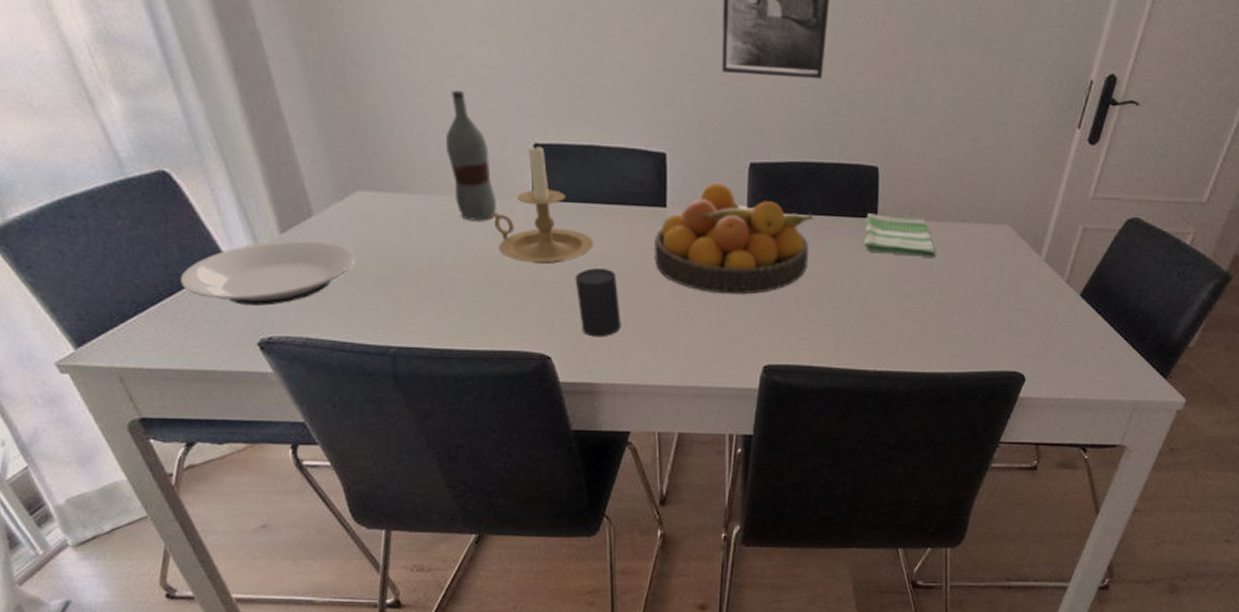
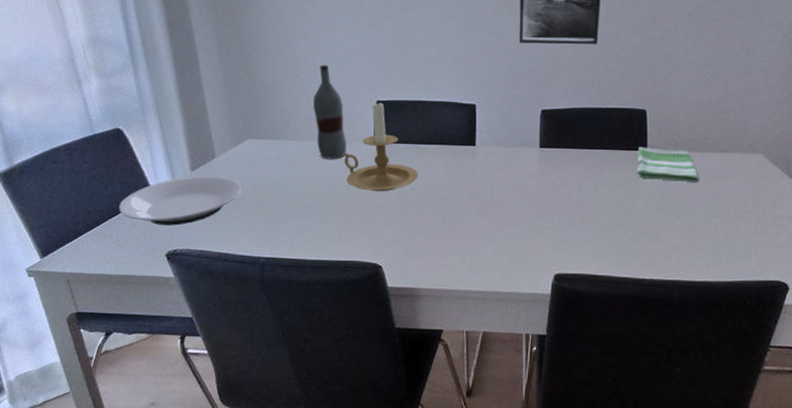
cup: present [575,268,621,337] -> none [403,194,438,250]
fruit bowl: present [653,182,814,295] -> none [464,125,594,215]

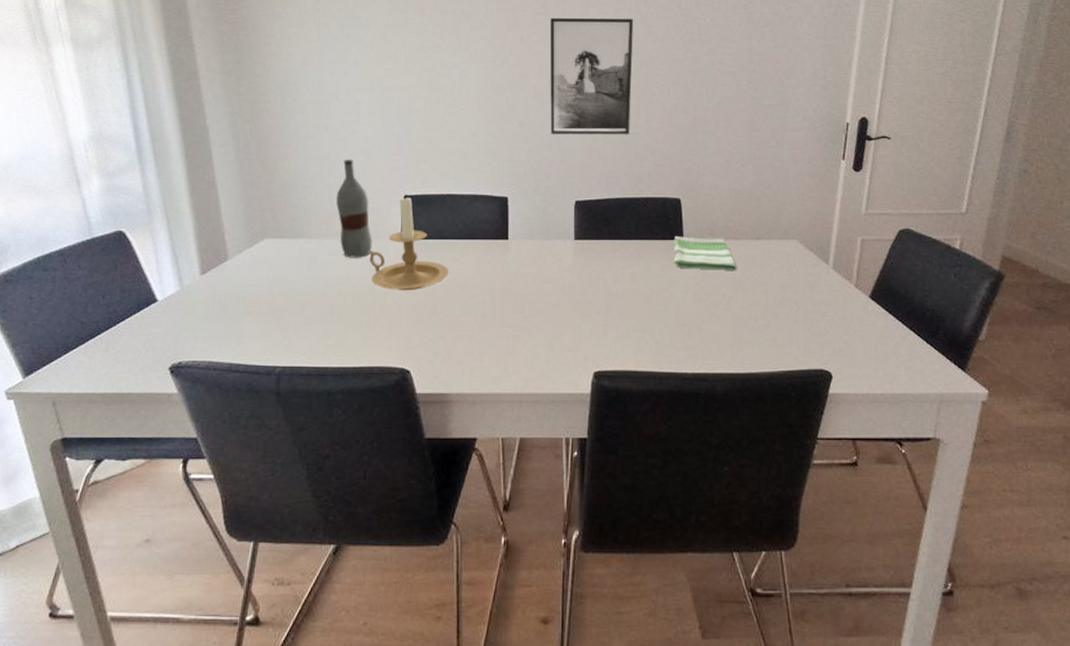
plate: present [119,175,242,225] -> none [117,279,257,335]

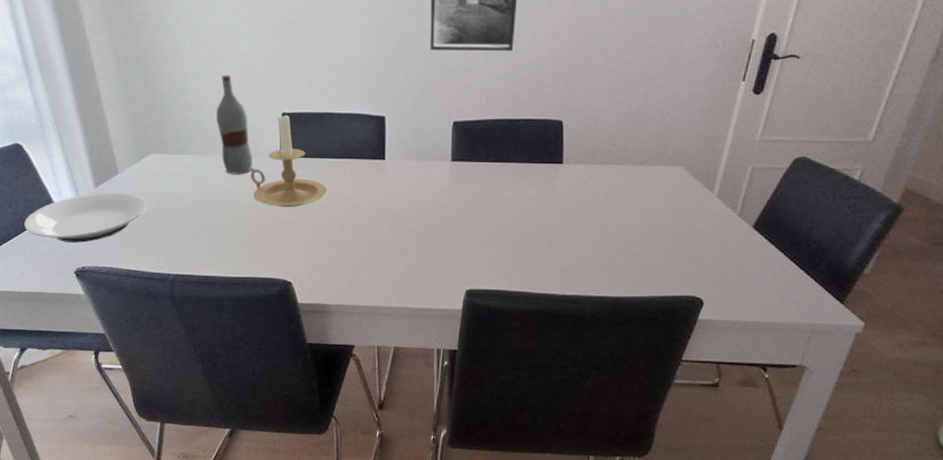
plate: none [117,279,257,335] -> present [24,192,147,243]
dish towel: present [673,236,737,270] -> none [551,160,616,196]

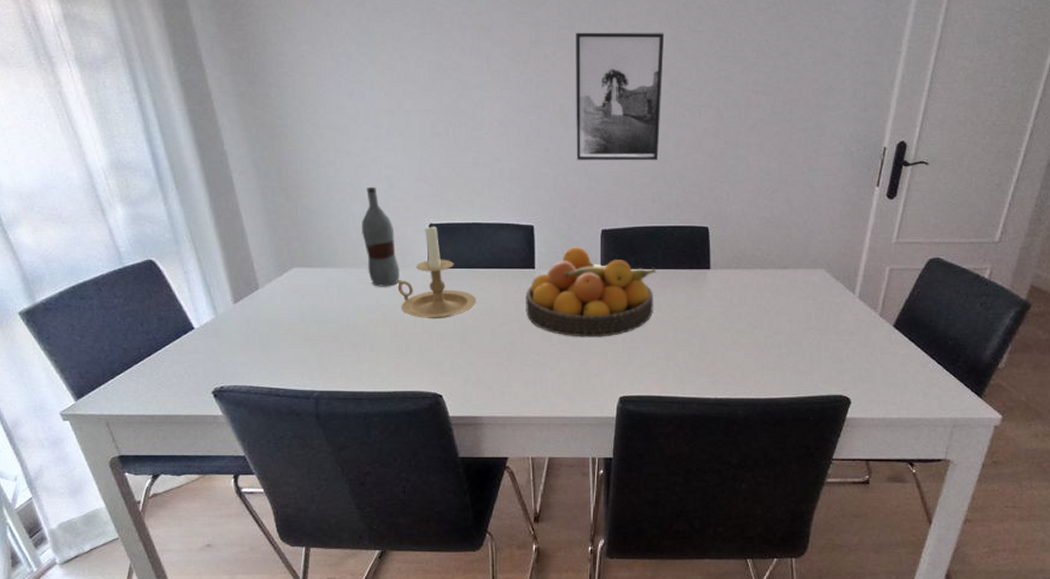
plate: present [24,192,147,243] -> none [158,308,290,361]
fruit bowl: none [374,138,508,230] -> present [524,246,657,337]

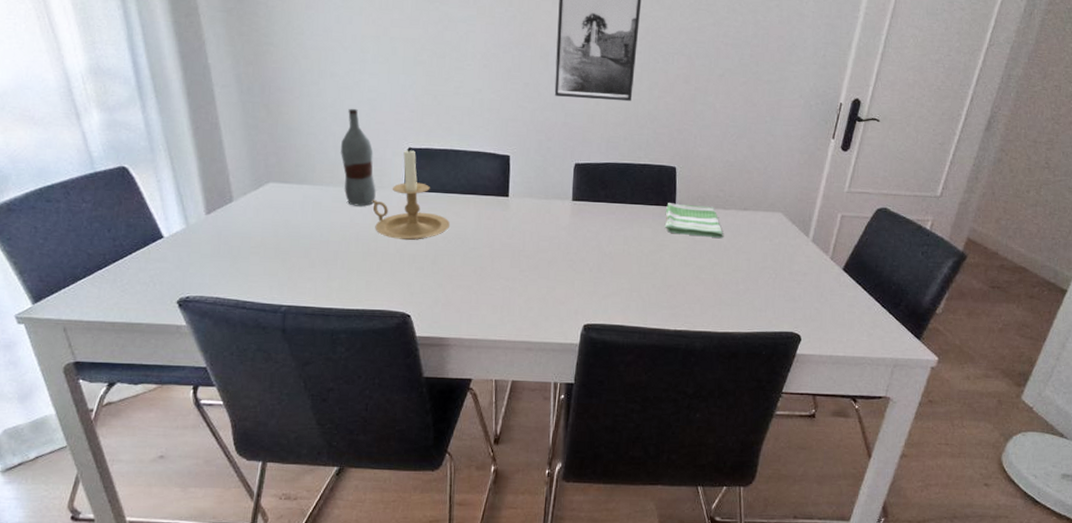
fruit bowl: present [524,246,657,337] -> none [497,178,625,266]
dish towel: none [699,265,762,299] -> present [664,203,723,238]

